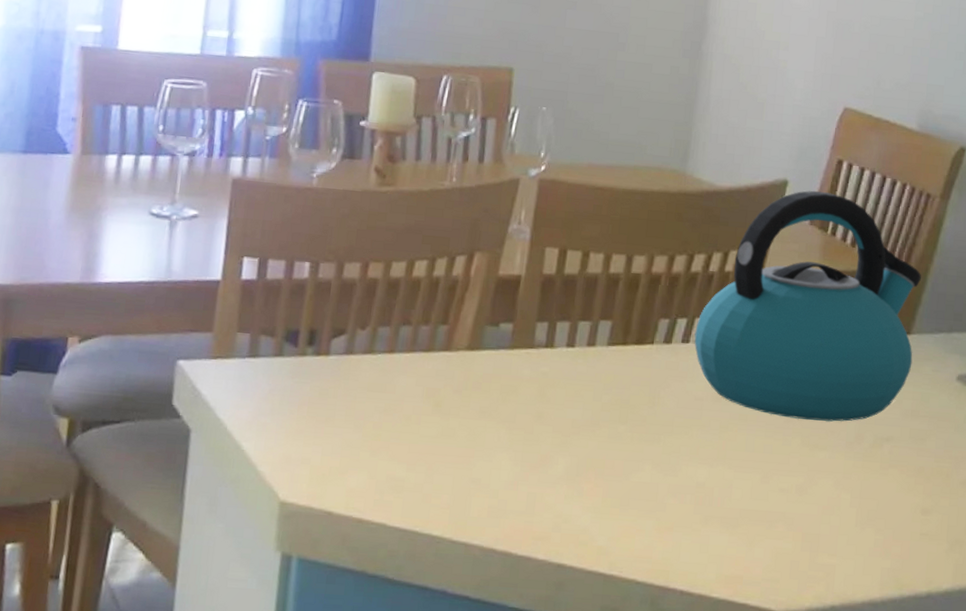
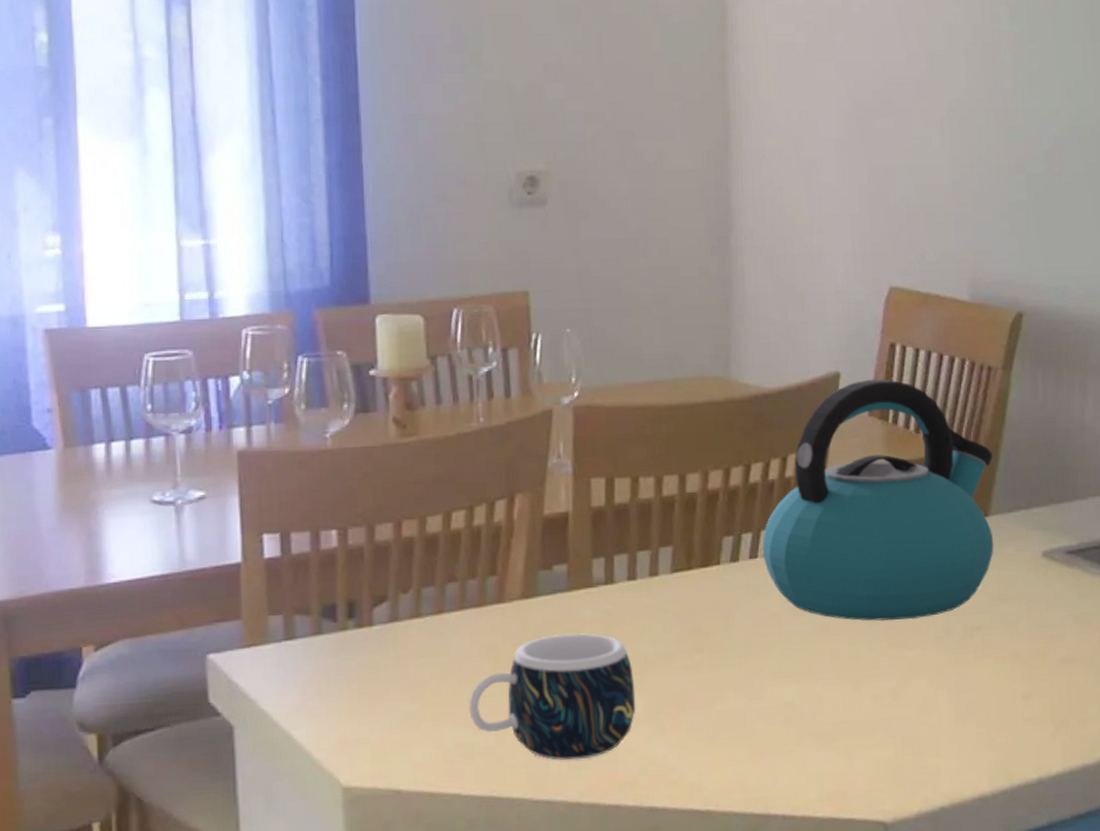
mug: none [405,387,561,509] -> present [469,633,636,761]

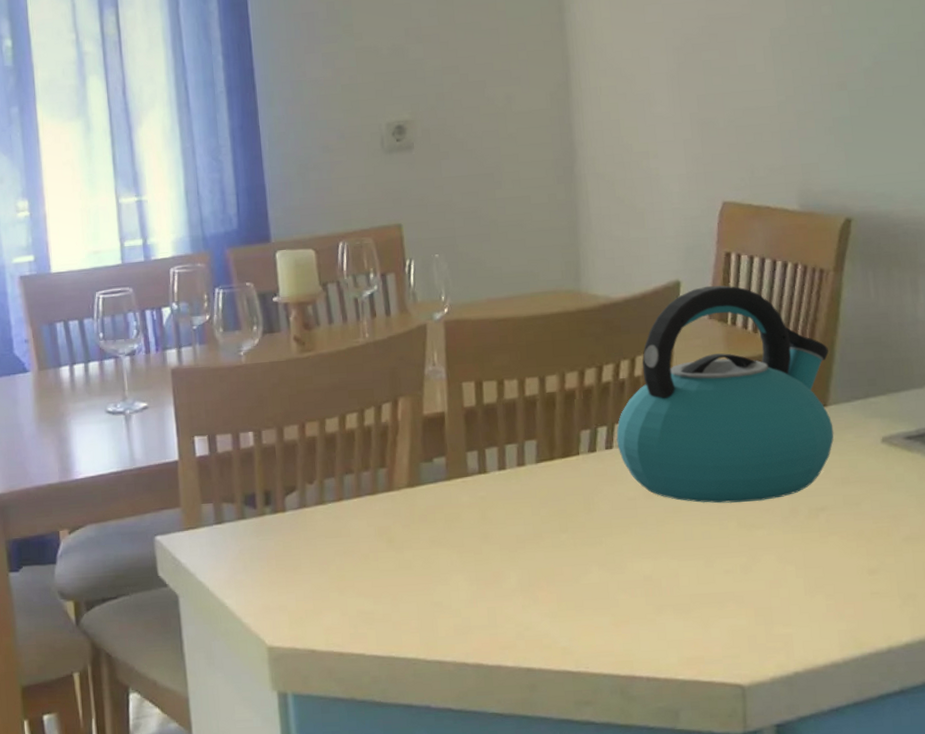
mug: present [469,633,636,761] -> none [368,516,511,627]

